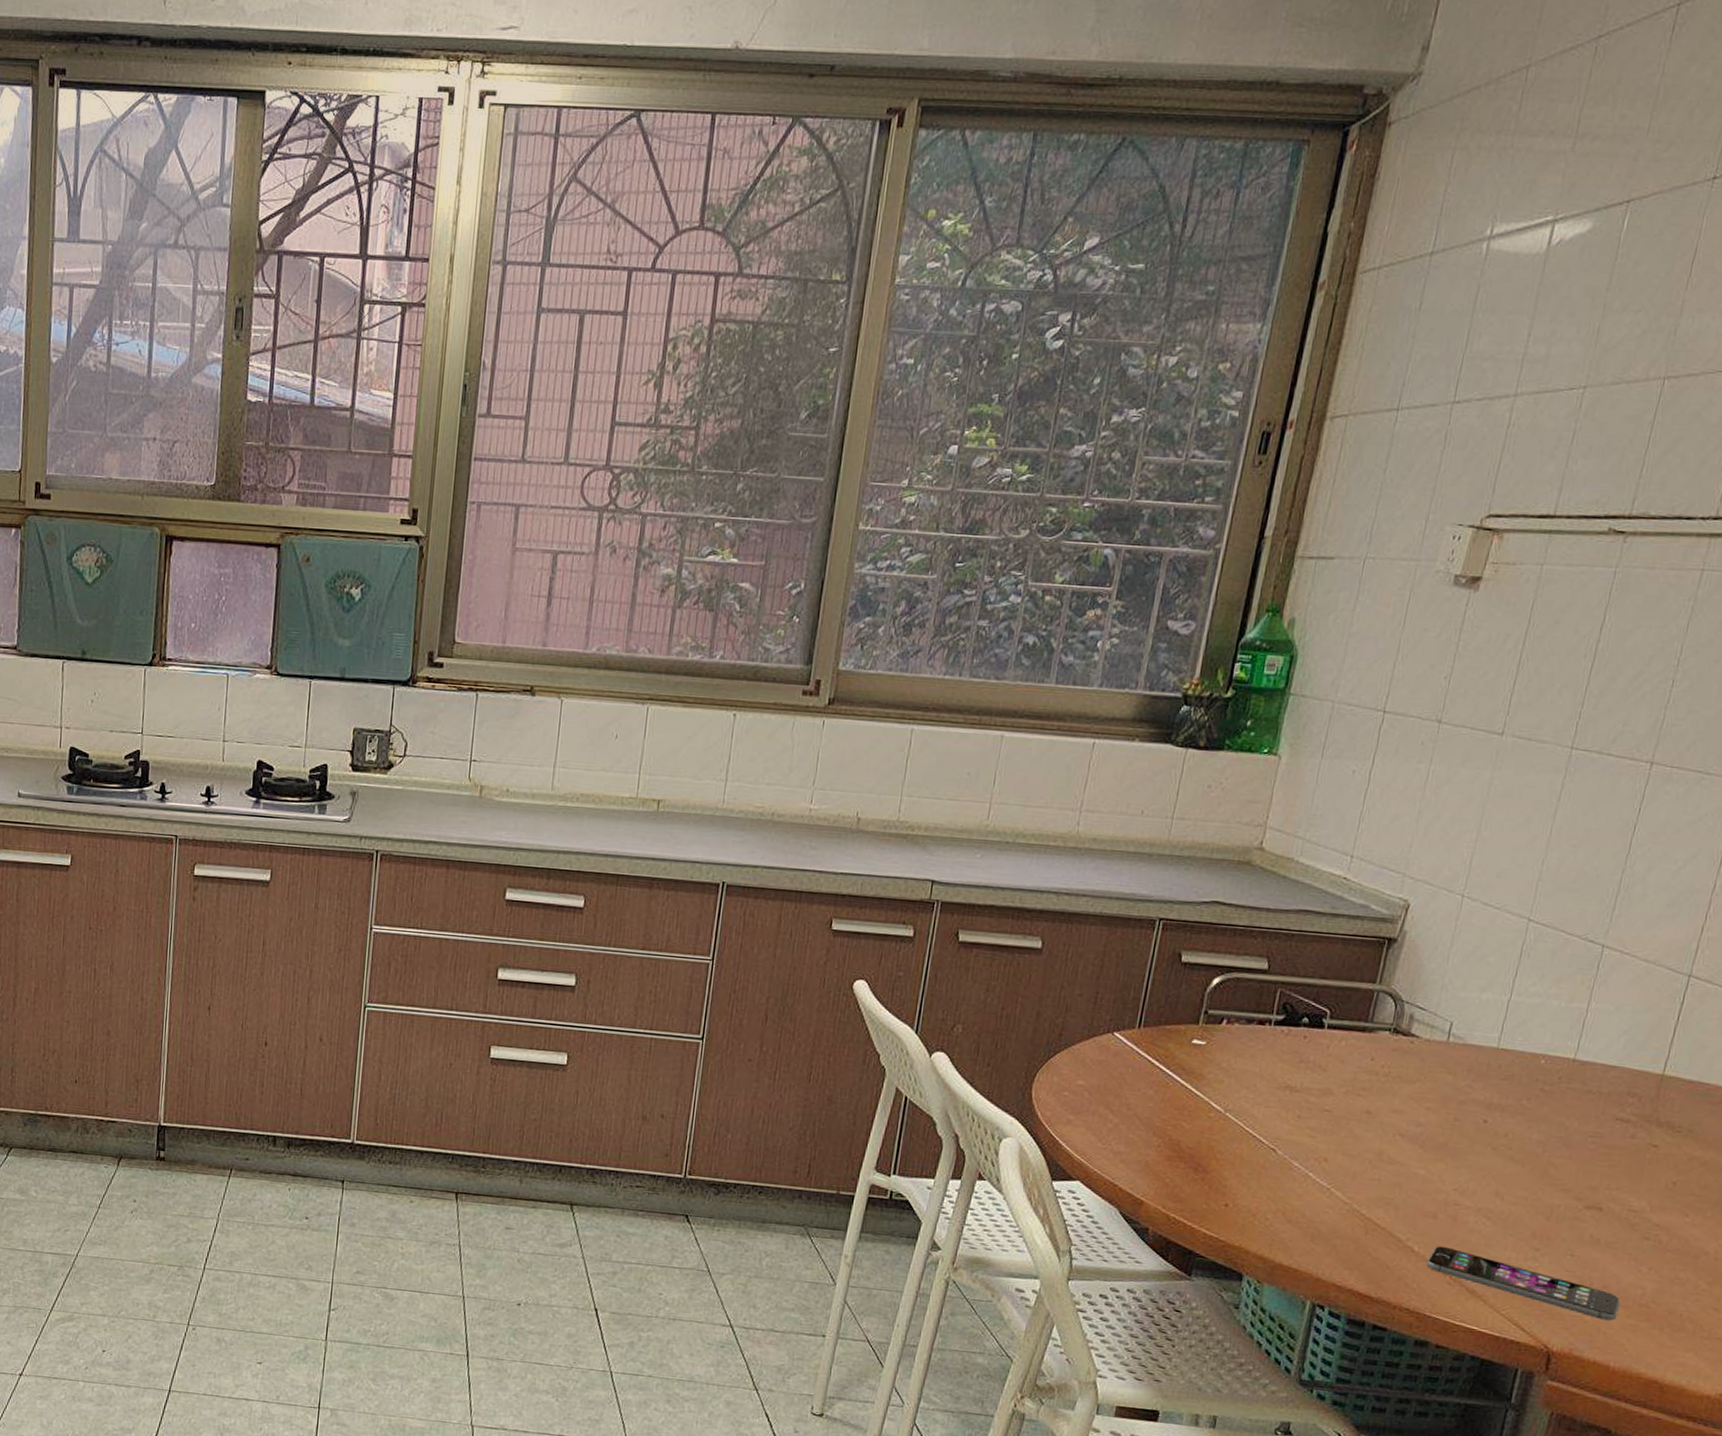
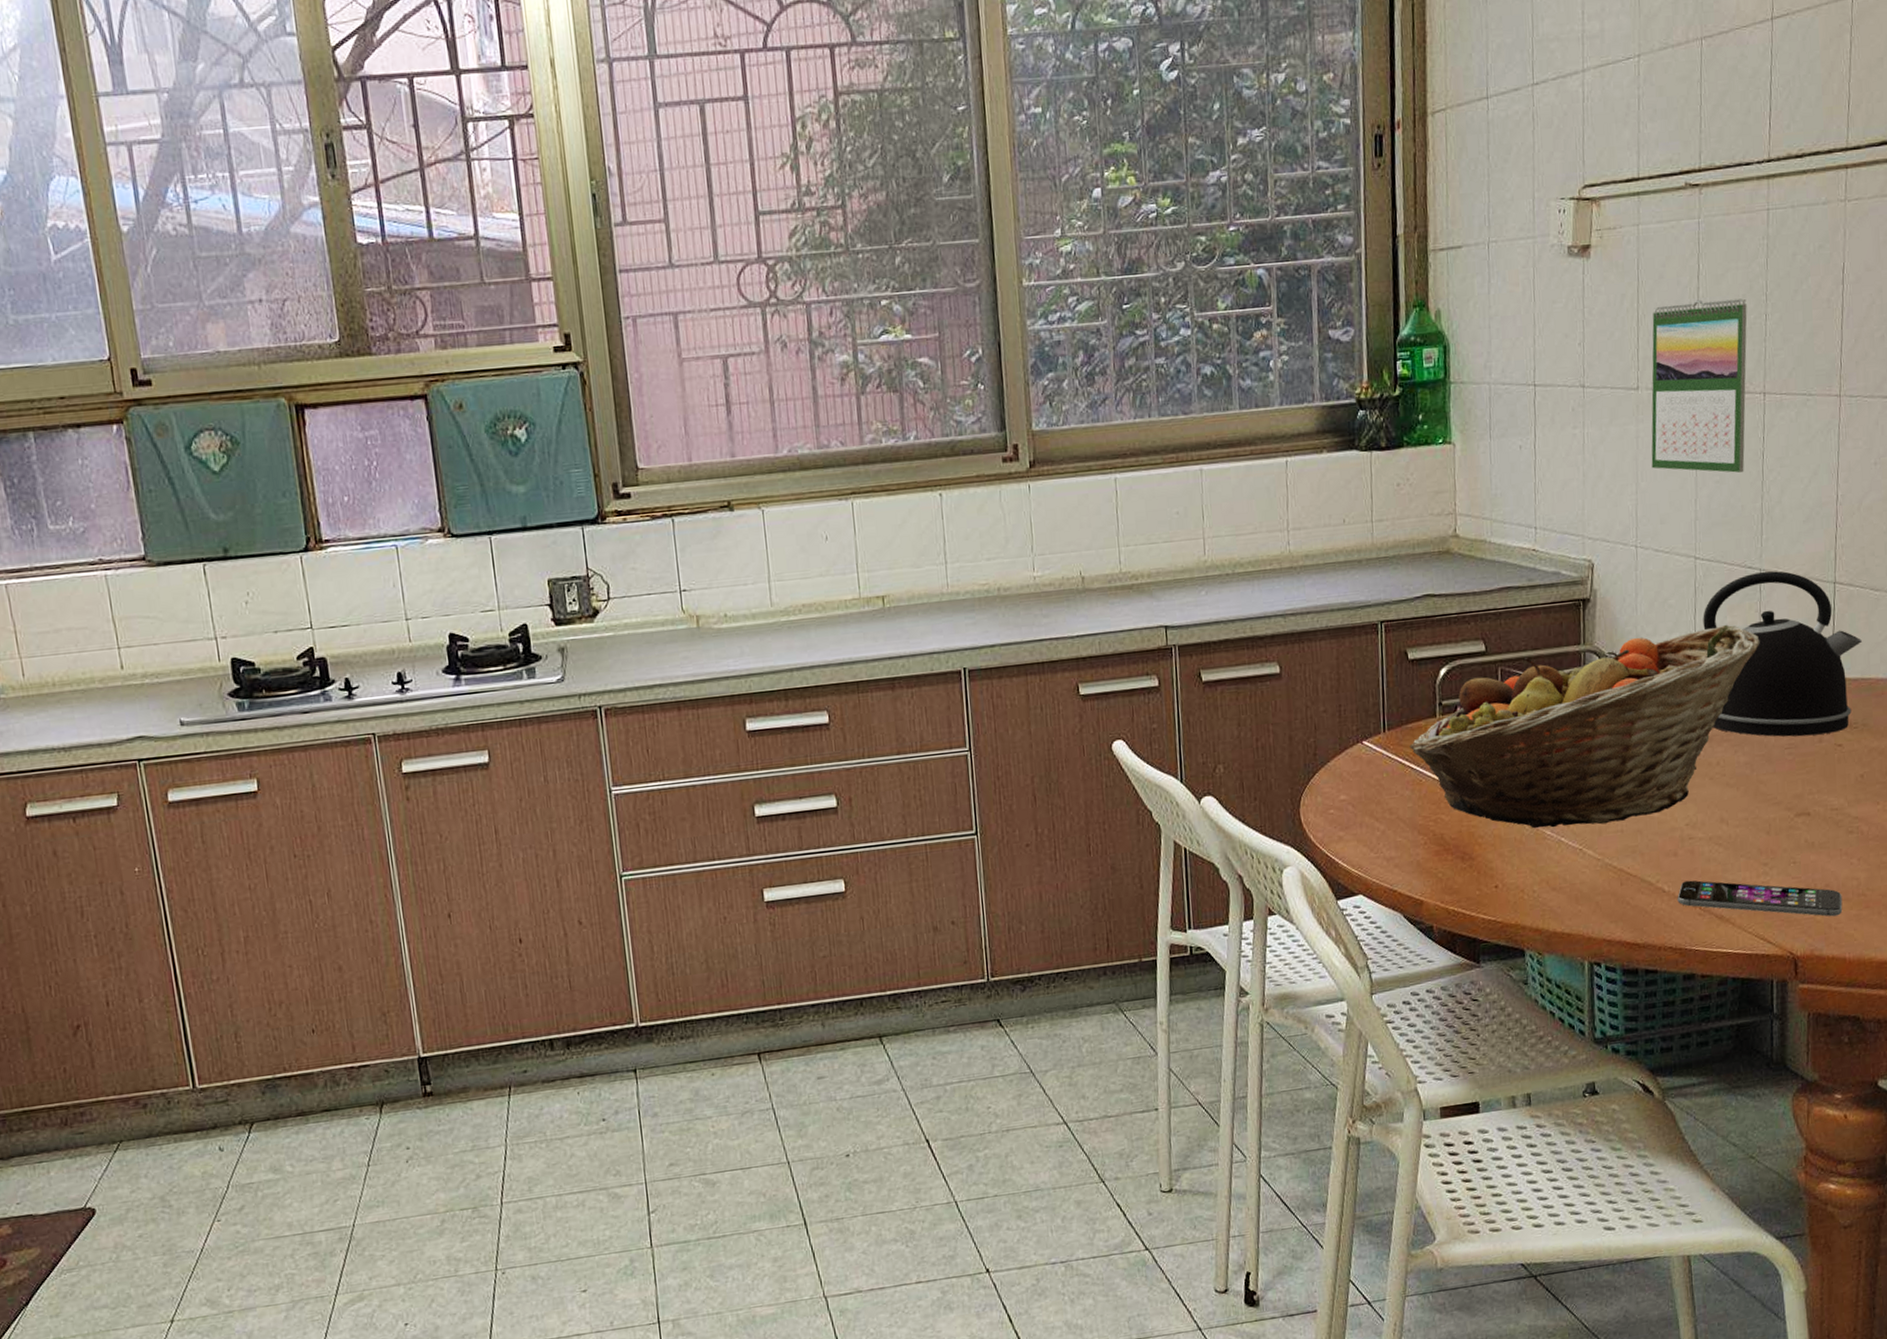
fruit basket: none [1163,983,1586,1171] -> present [1409,624,1760,829]
calendar: none [1499,652,1654,841] -> present [1651,298,1747,473]
kettle: none [1509,948,1708,1132] -> present [1703,571,1862,737]

